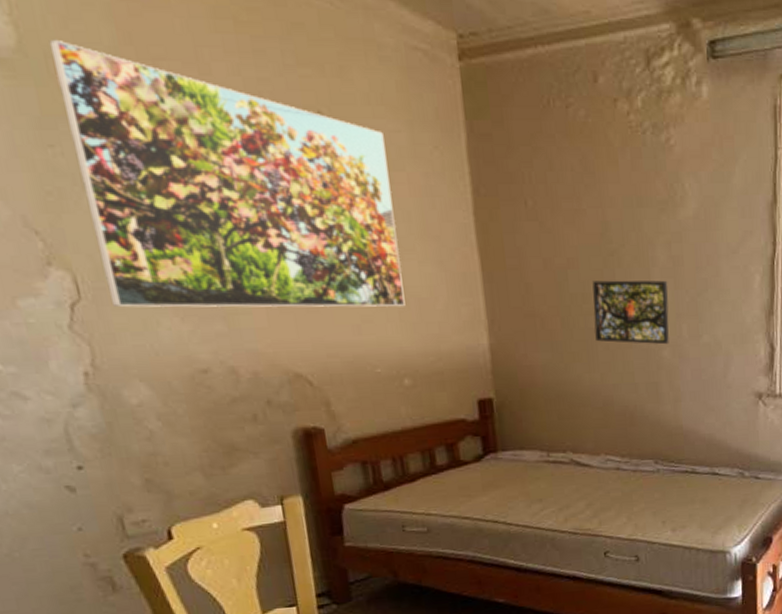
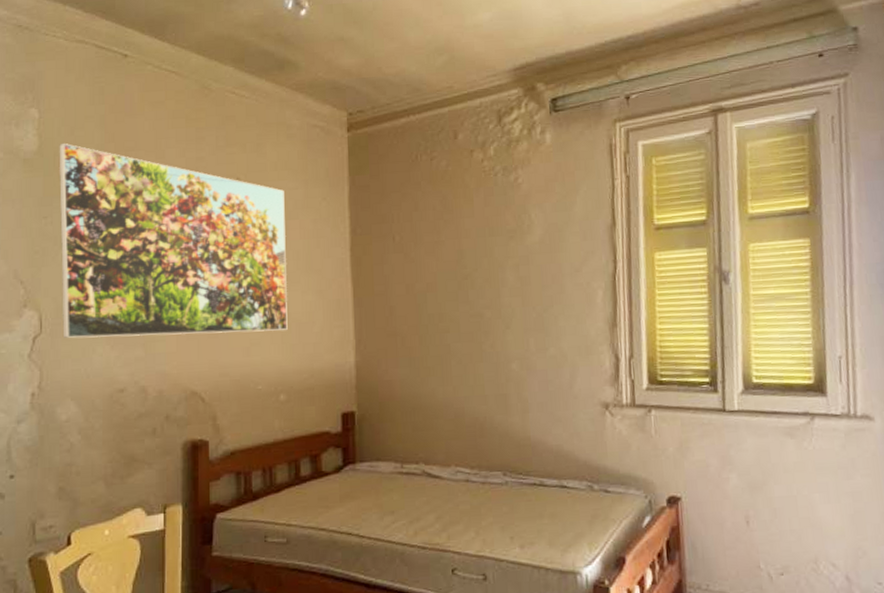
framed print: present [592,280,669,345] -> none [448,299,517,358]

